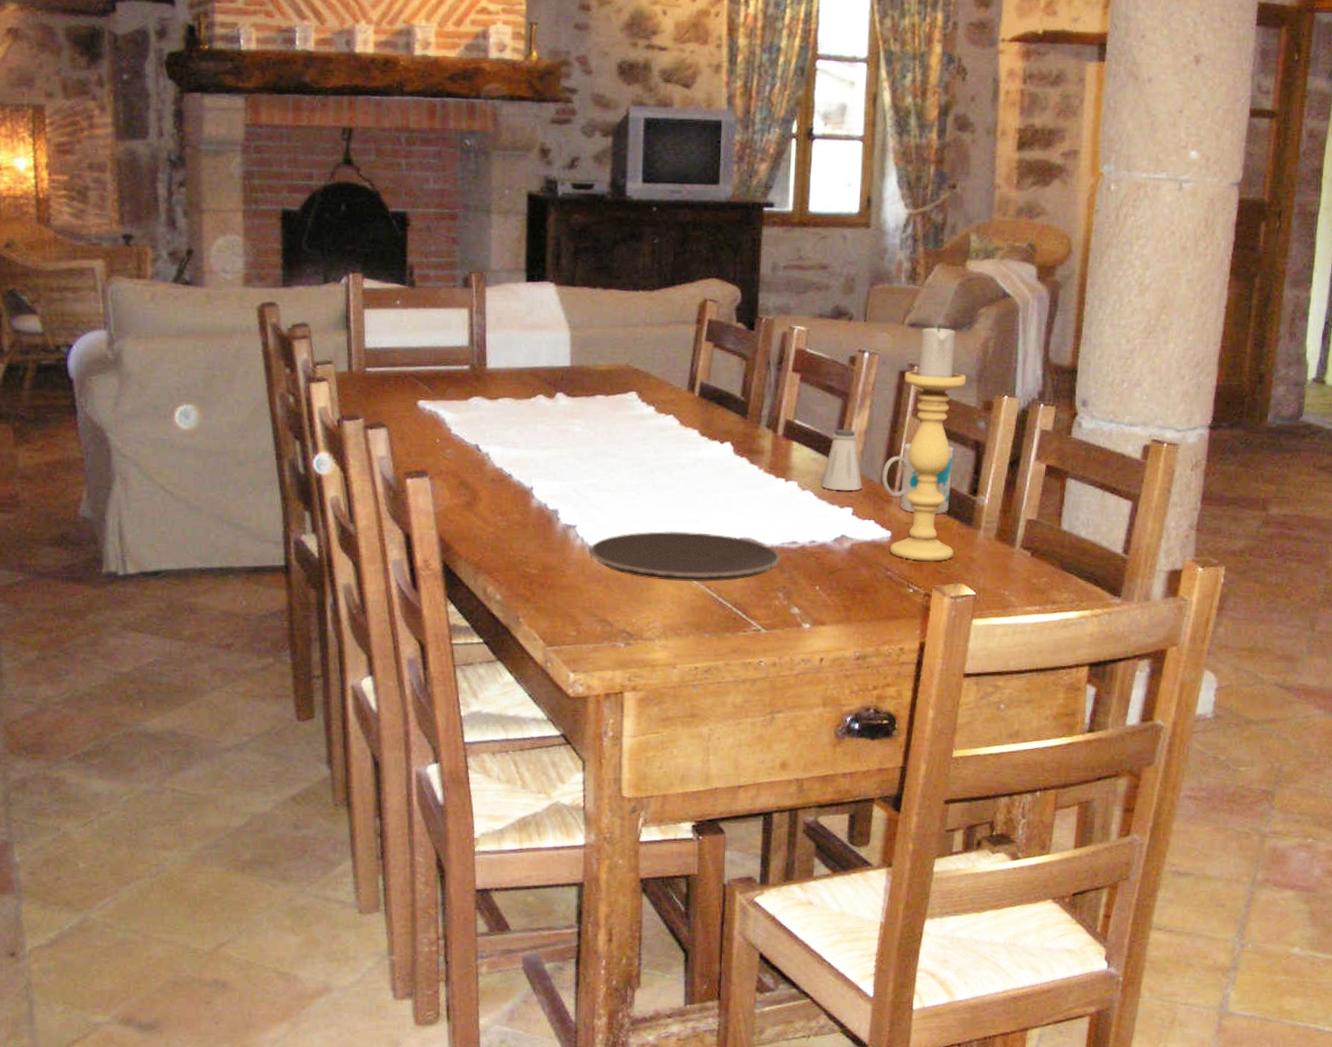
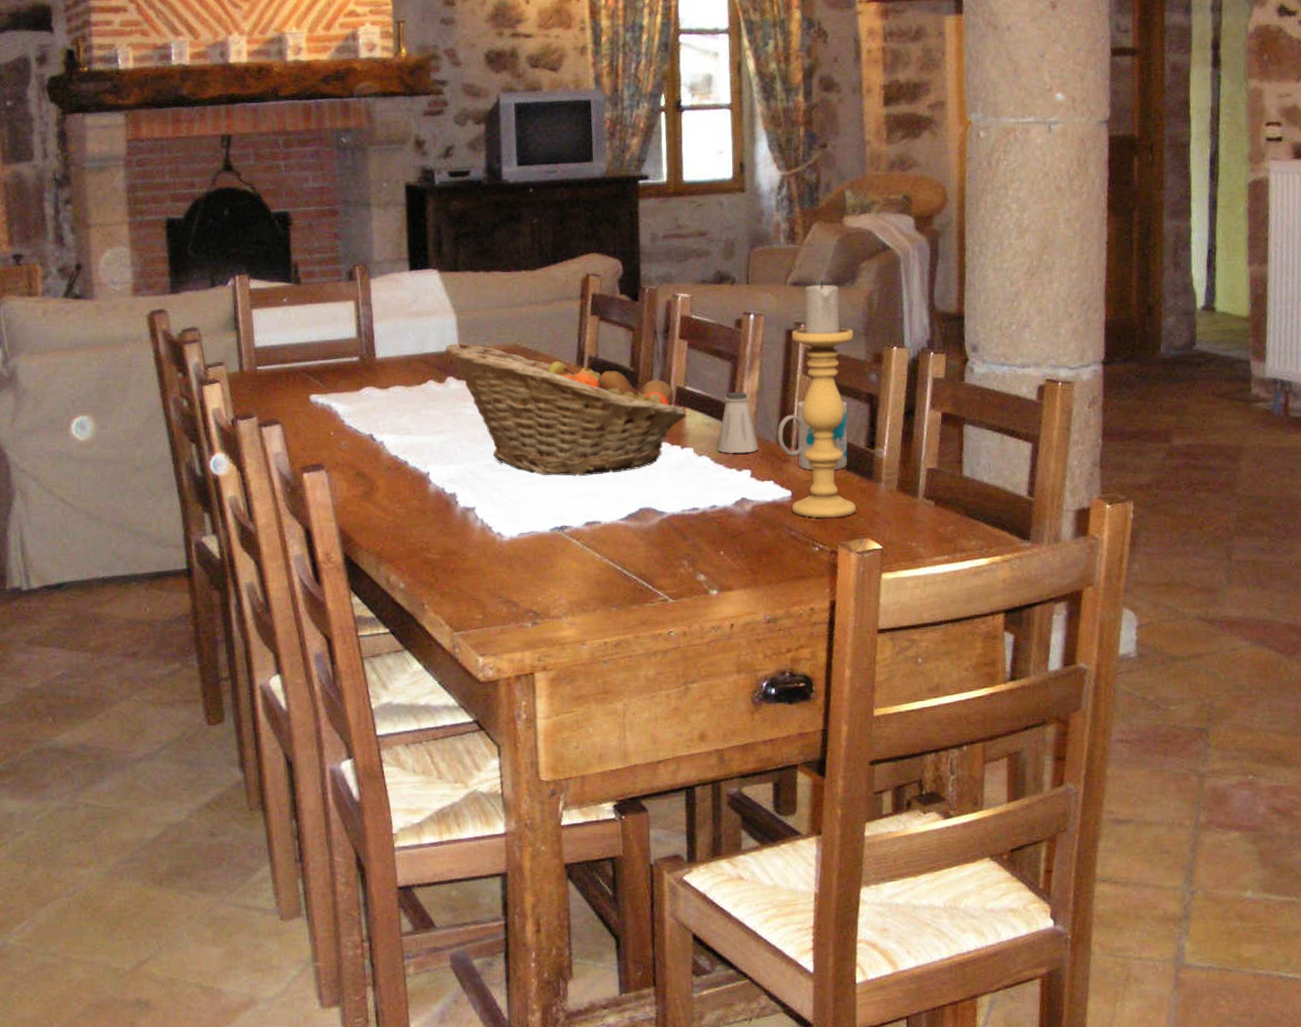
fruit basket: none [556,358,793,502] -> present [445,341,686,476]
plate: present [588,531,782,583] -> none [488,505,684,557]

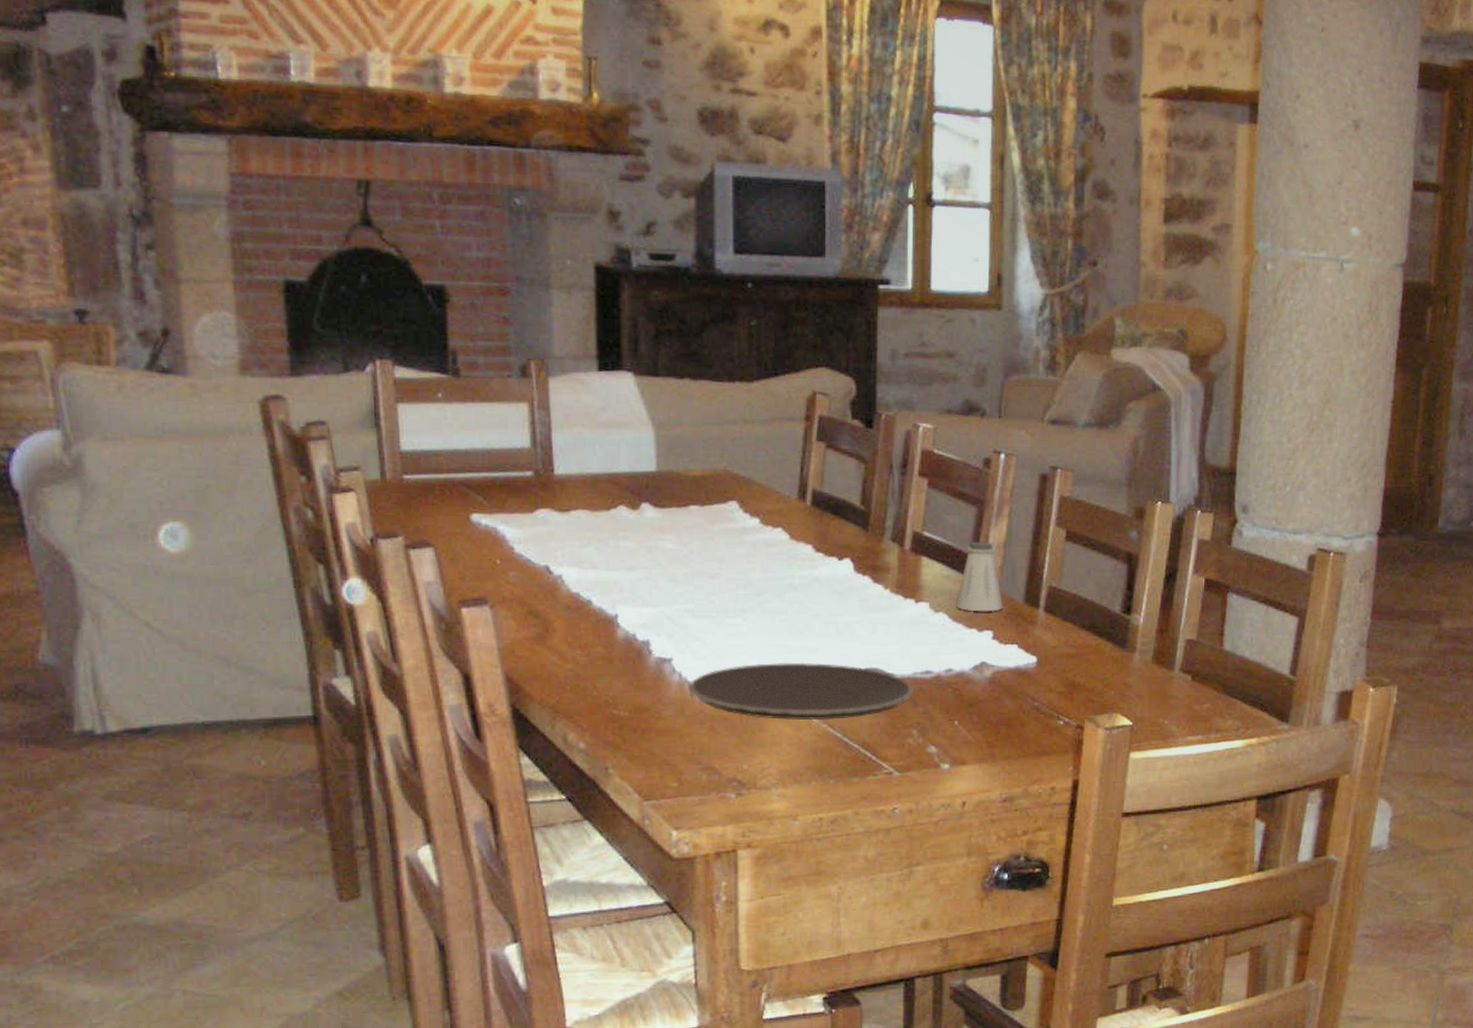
fruit basket: present [445,341,686,476] -> none [639,461,923,628]
plate: none [488,505,684,557] -> present [687,662,915,721]
mug: present [777,401,848,470] -> none [1024,556,1104,635]
candle holder: present [791,280,856,518] -> none [1036,420,1115,689]

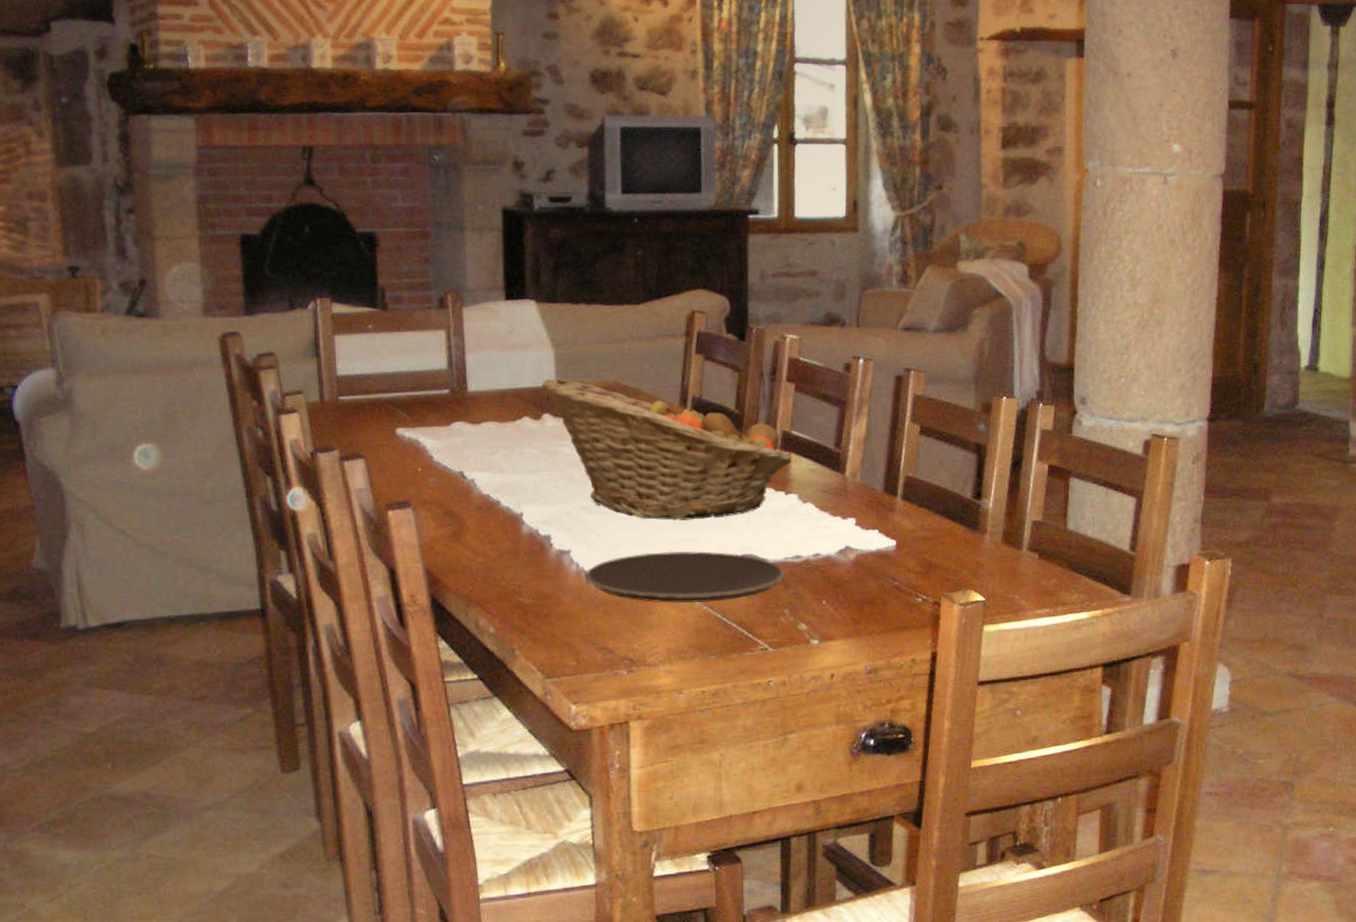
fruit basket: none [639,461,923,628] -> present [541,377,792,520]
saltshaker: present [955,541,1003,611] -> none [821,438,865,501]

